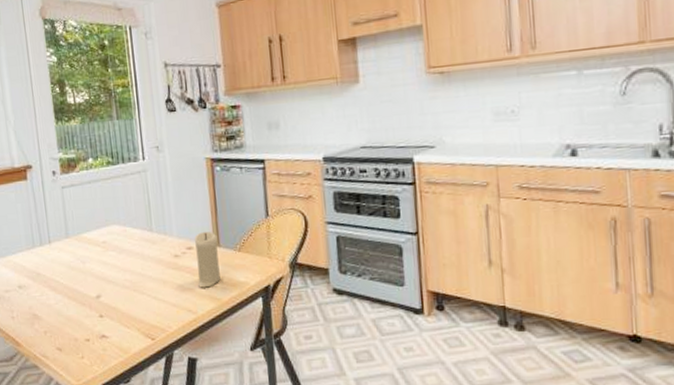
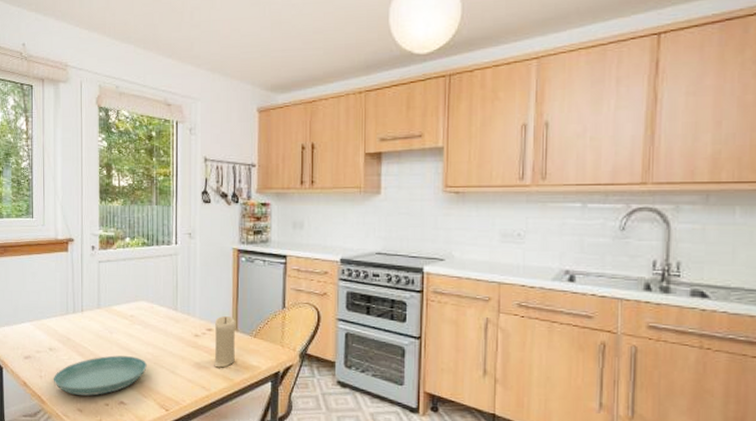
saucer: none [26,285,127,333] -> present [53,355,147,396]

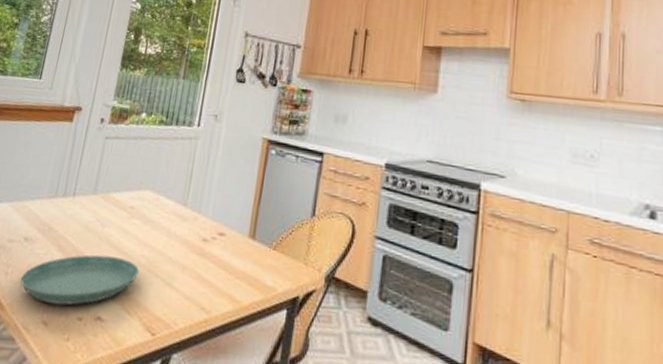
candle: present [214,316,236,368] -> none [220,218,255,285]

